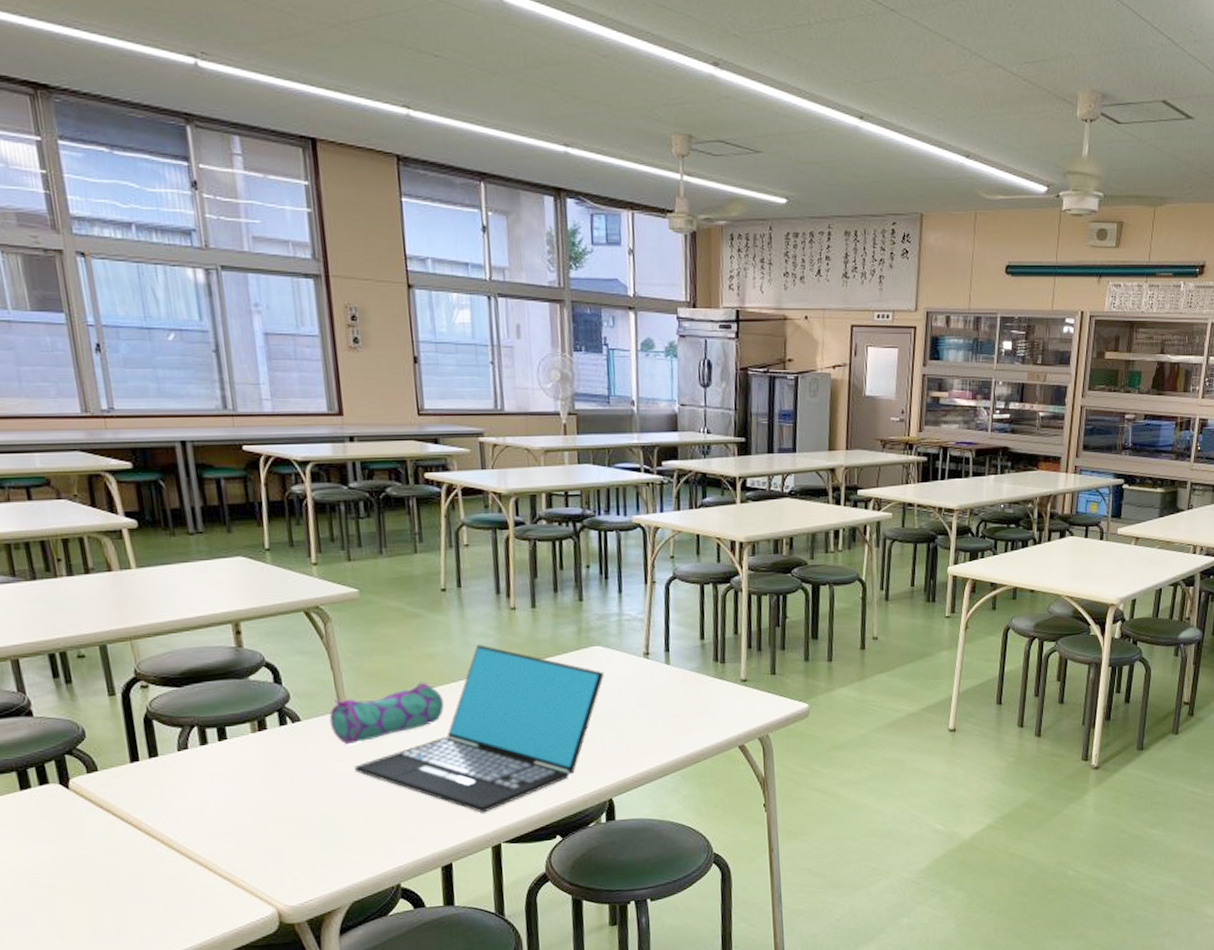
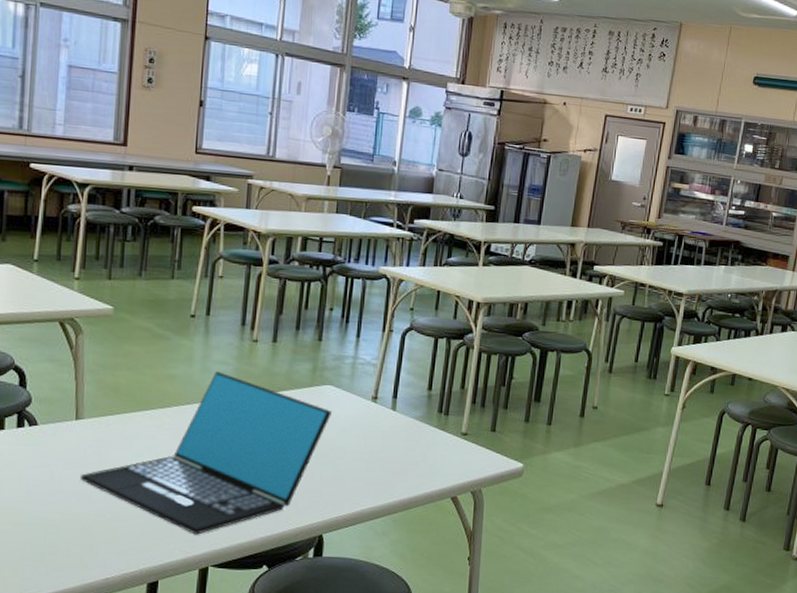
pencil case: present [329,682,445,745] -> none [64,400,177,454]

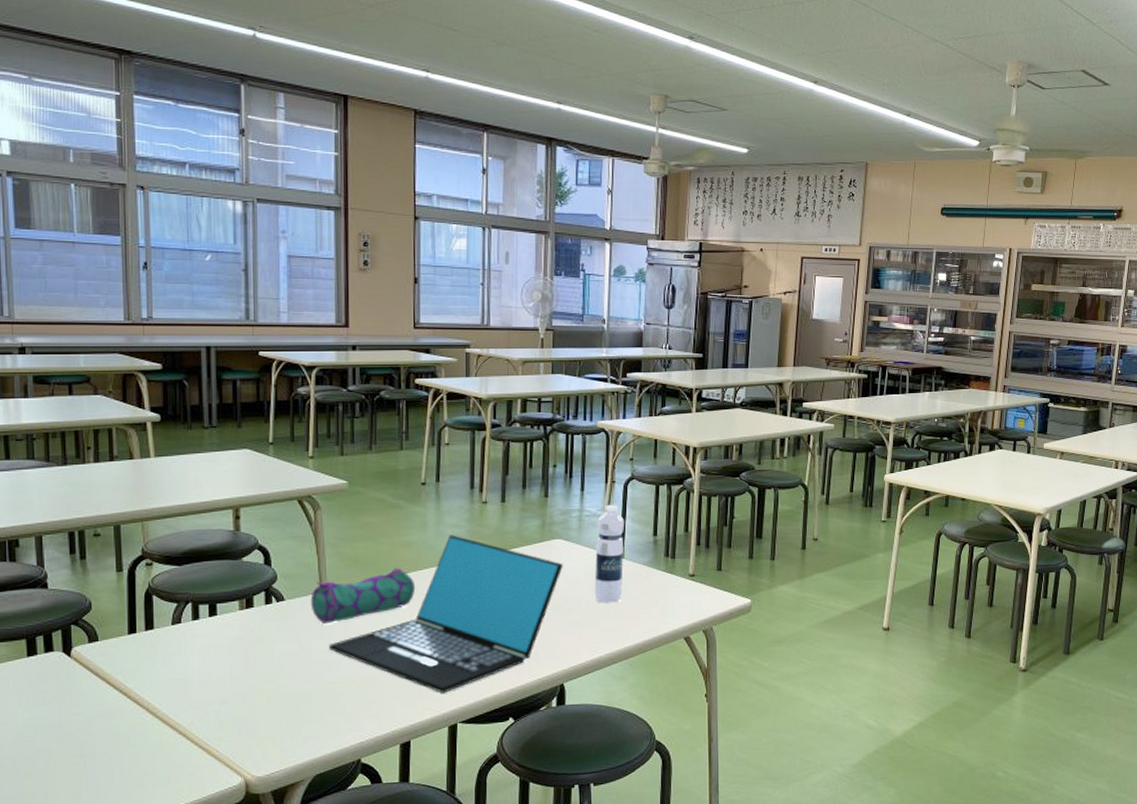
pencil case: none [64,400,177,454] -> present [310,567,416,625]
water bottle: none [362,354,399,456] -> present [594,505,624,604]

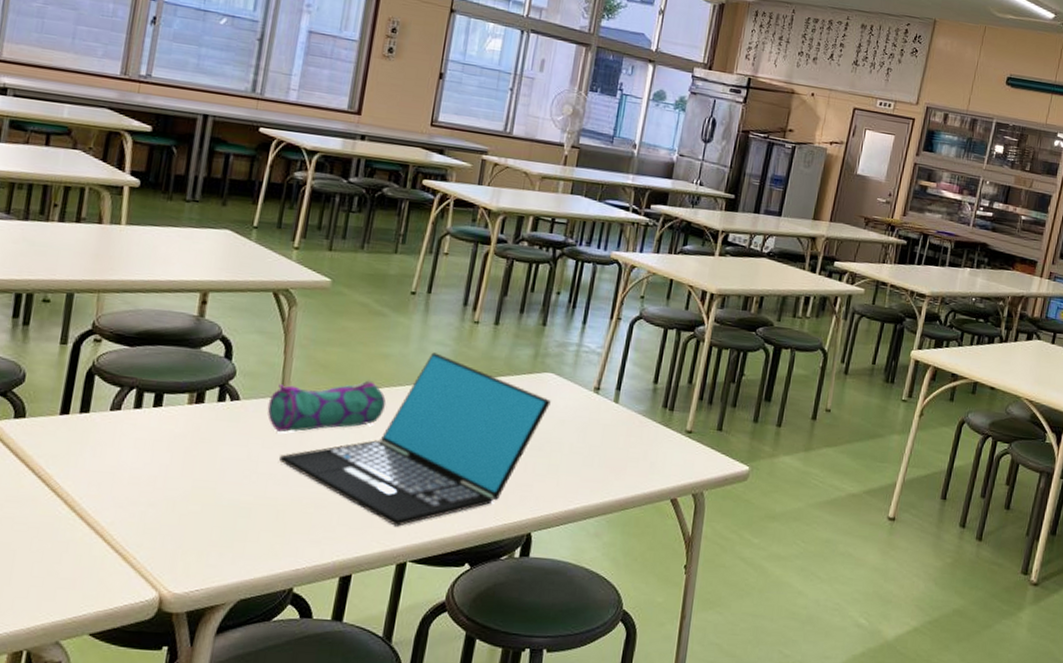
water bottle: present [594,505,624,604] -> none [579,343,625,451]

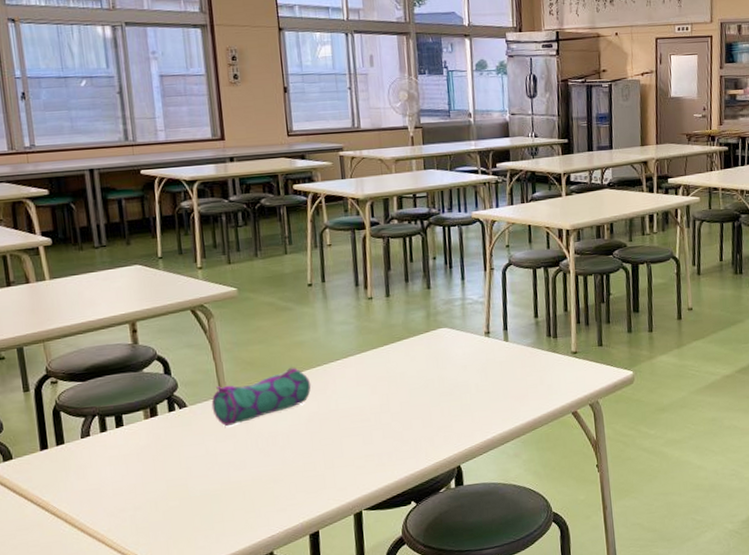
laptop: present [279,352,551,527] -> none [233,331,451,484]

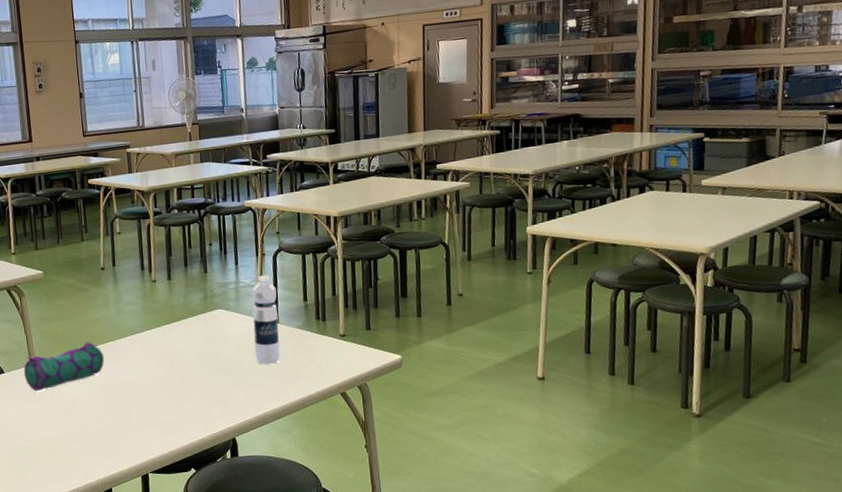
water bottle: none [479,291,510,386] -> present [252,275,281,365]

